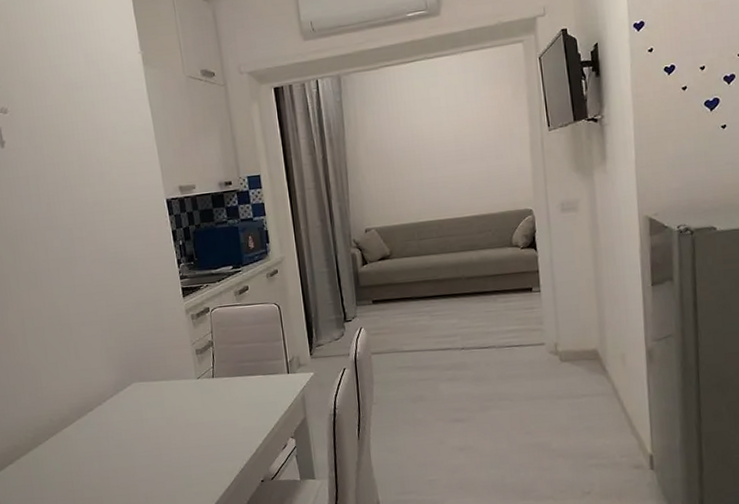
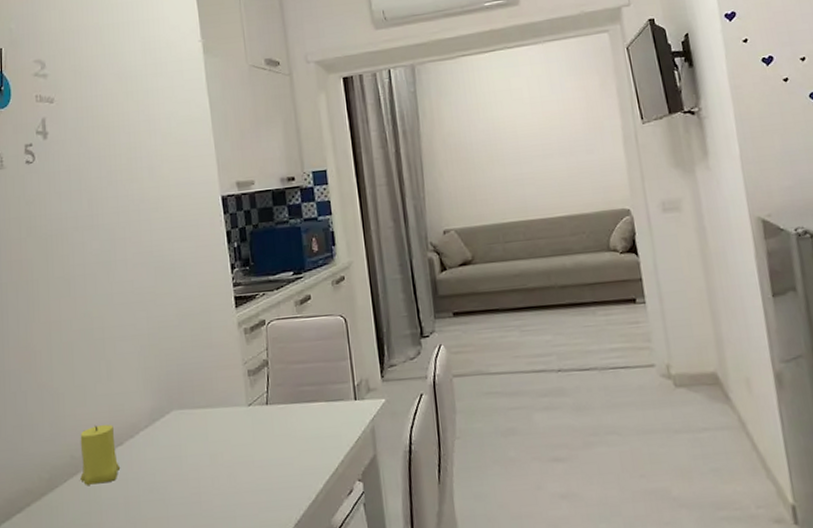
candle: none [56,394,93,442] -> present [80,425,121,485]

